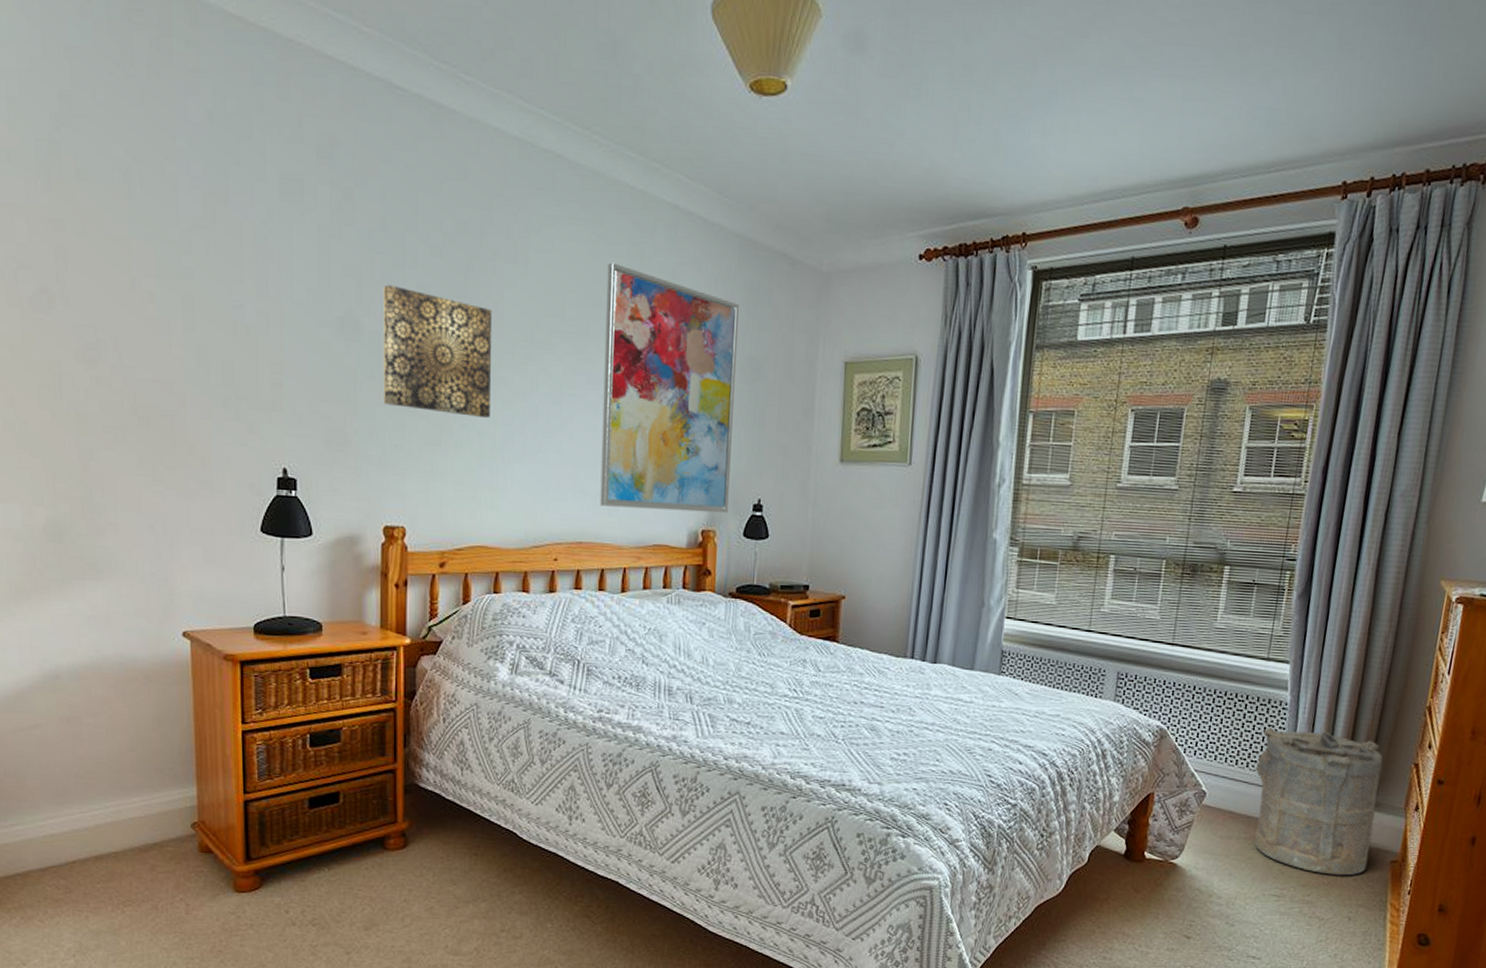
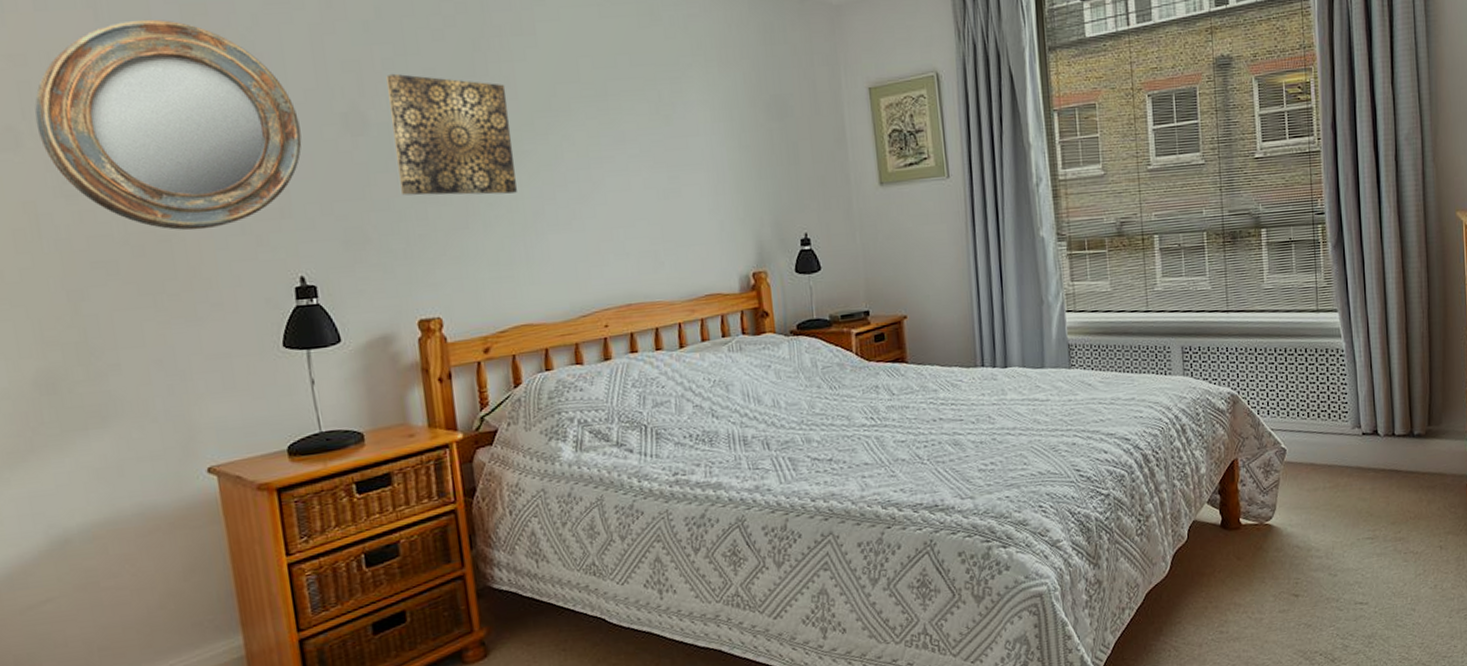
home mirror: none [67,200,299,411] -> present [34,19,302,231]
wall art: present [600,262,739,514] -> none [617,22,776,264]
laundry hamper: present [1254,728,1383,876] -> none [1327,371,1446,509]

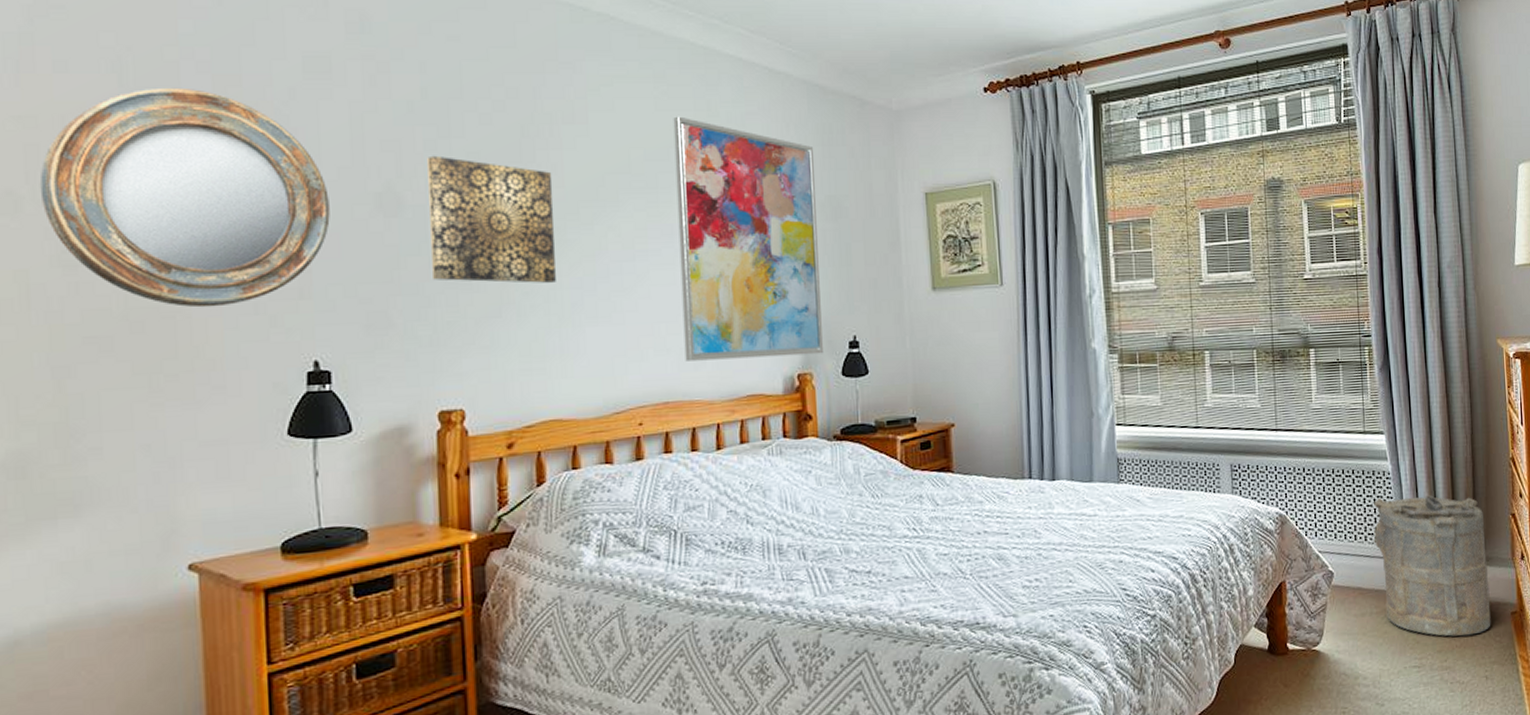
wall art: none [617,22,776,264] -> present [673,116,823,361]
laundry hamper: none [1327,371,1446,509] -> present [1373,495,1491,637]

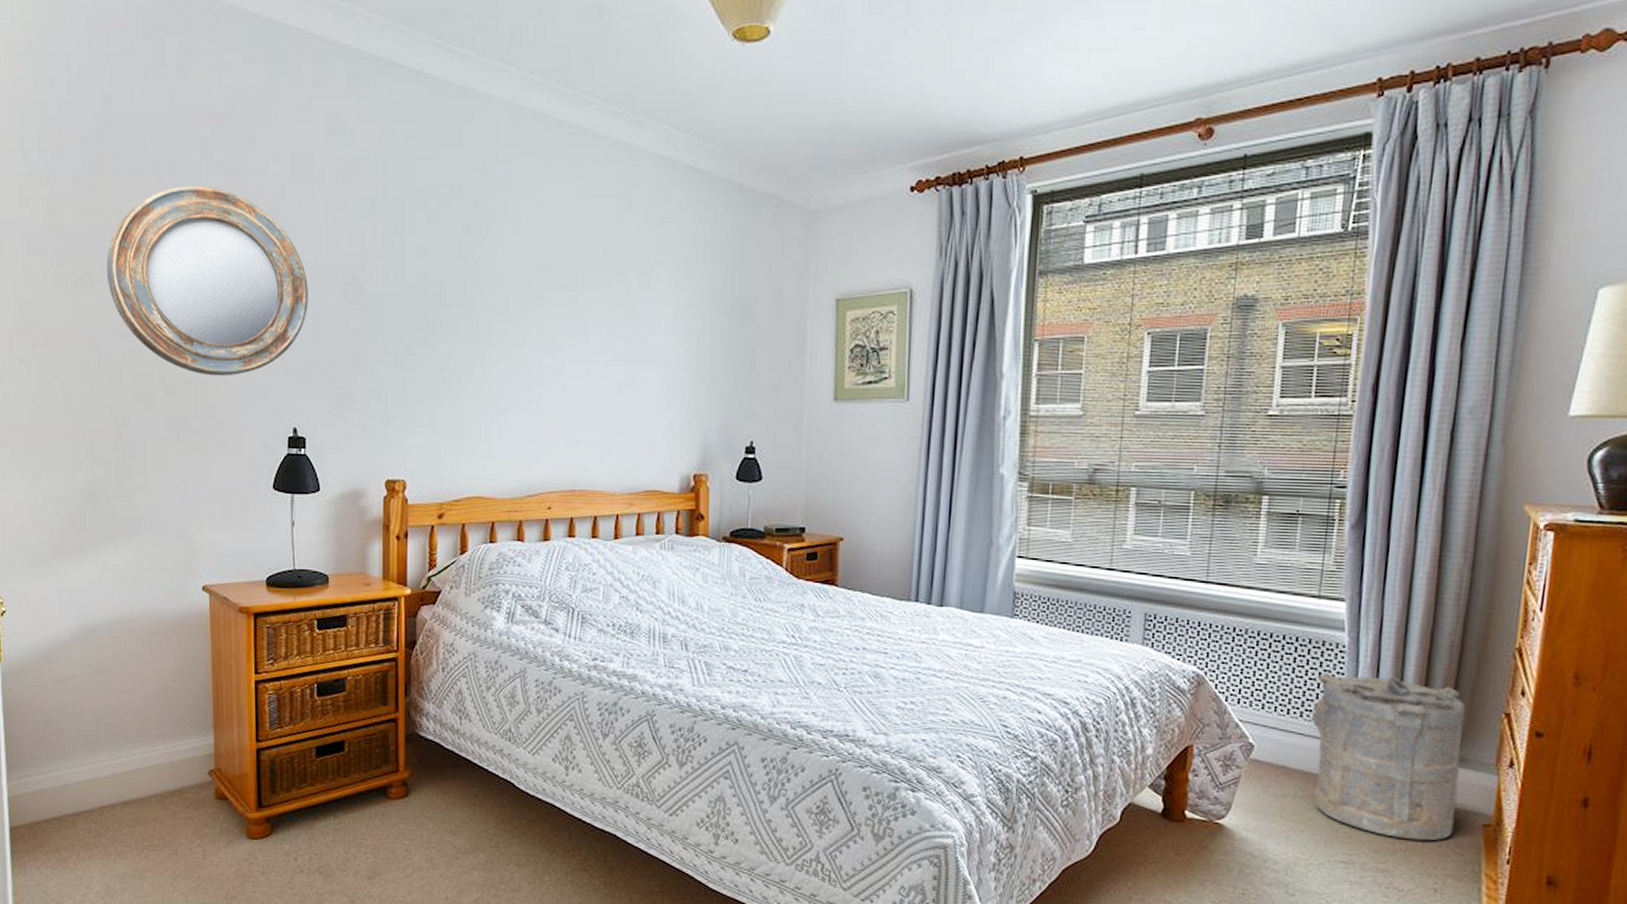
wall art: present [427,155,556,283] -> none [385,249,487,371]
wall art: present [673,116,823,361] -> none [592,215,726,457]

